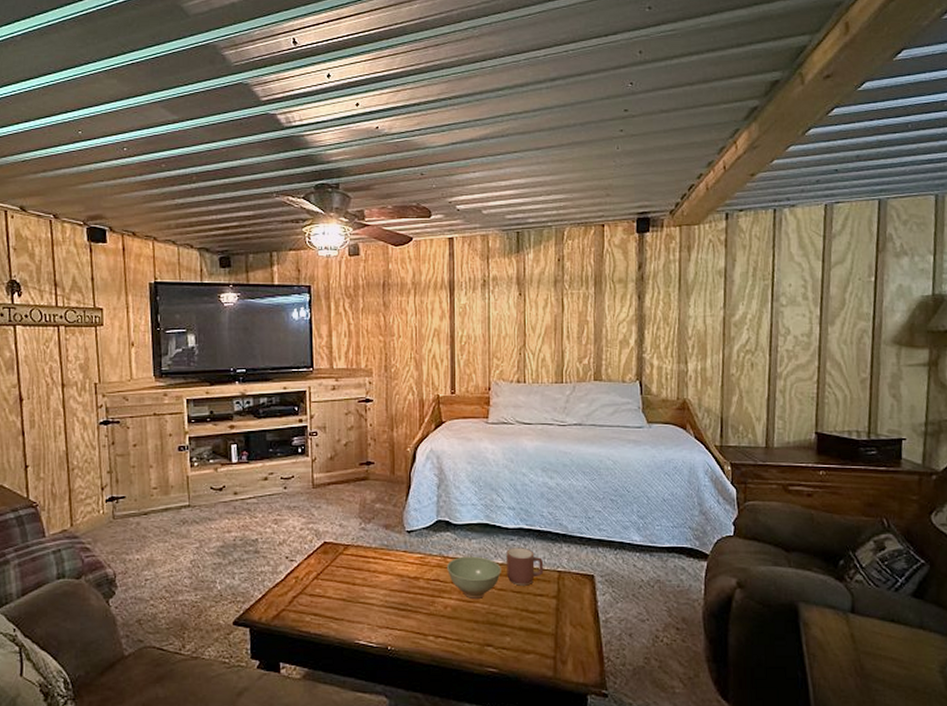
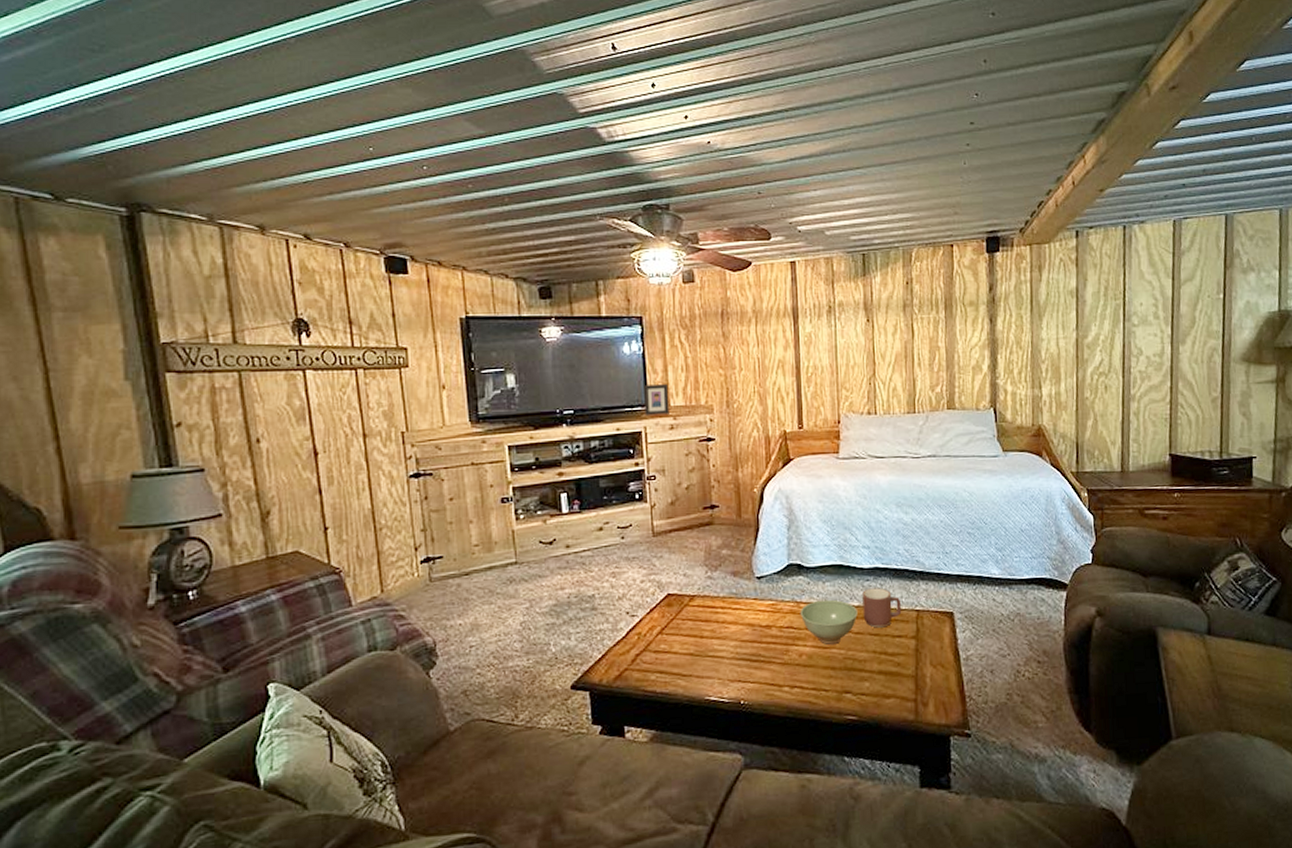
picture frame: none [310,348,332,376] -> present [644,384,670,415]

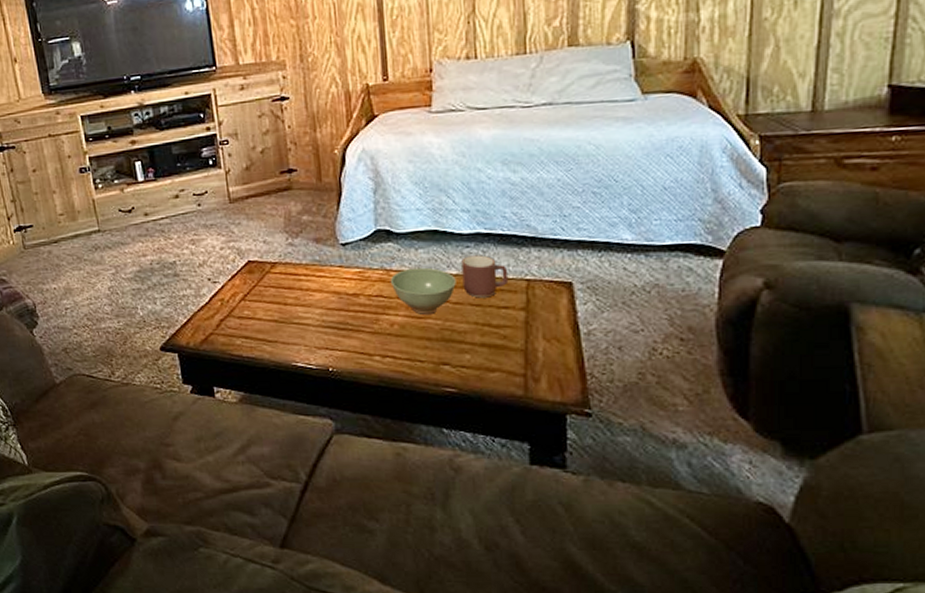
picture frame: present [644,384,670,415] -> none [210,41,239,76]

